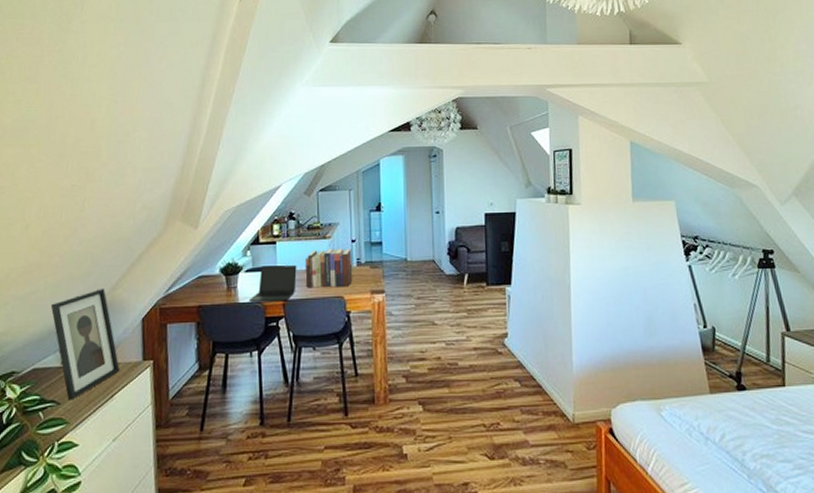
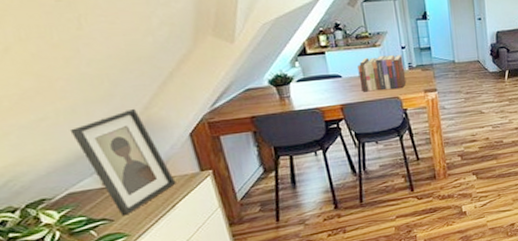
laptop: present [249,265,297,302] -> none [306,73,352,109]

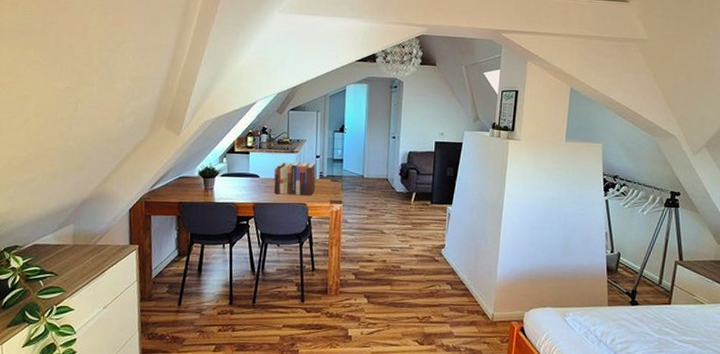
picture frame: present [69,108,177,216] -> none [48,180,110,273]

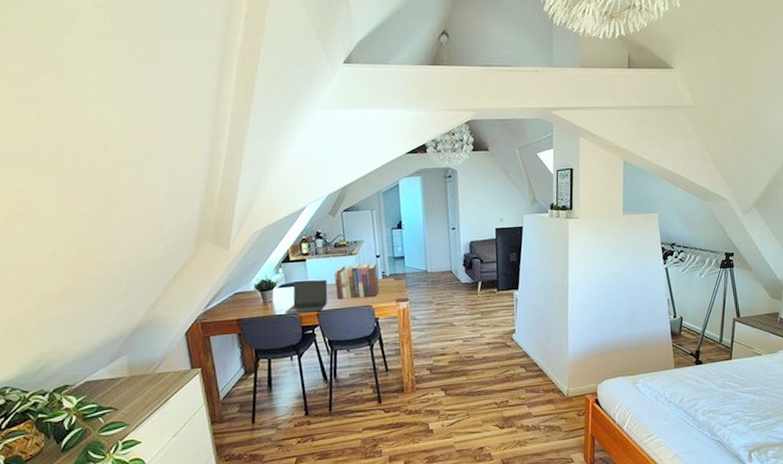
laptop: none [224,172,267,204] -> present [286,280,328,314]

